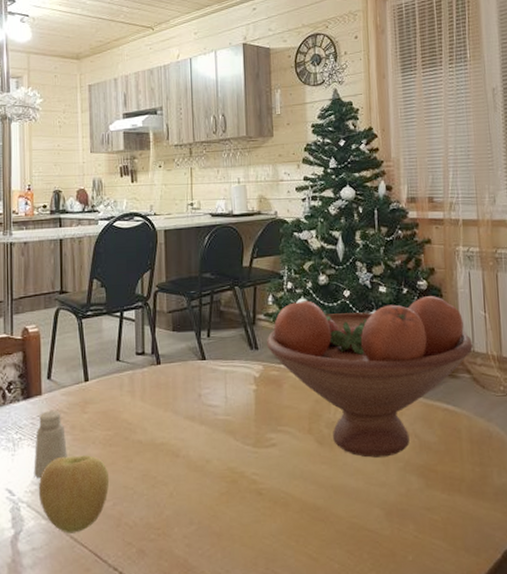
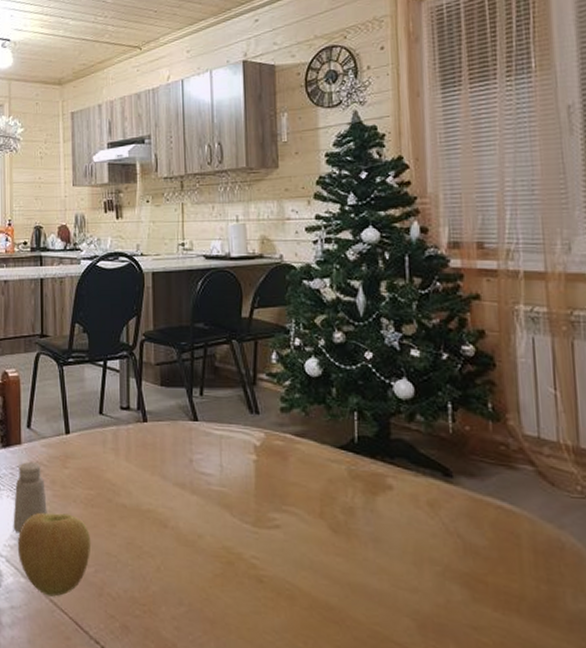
fruit bowl: present [266,296,473,458] -> none [268,361,538,557]

